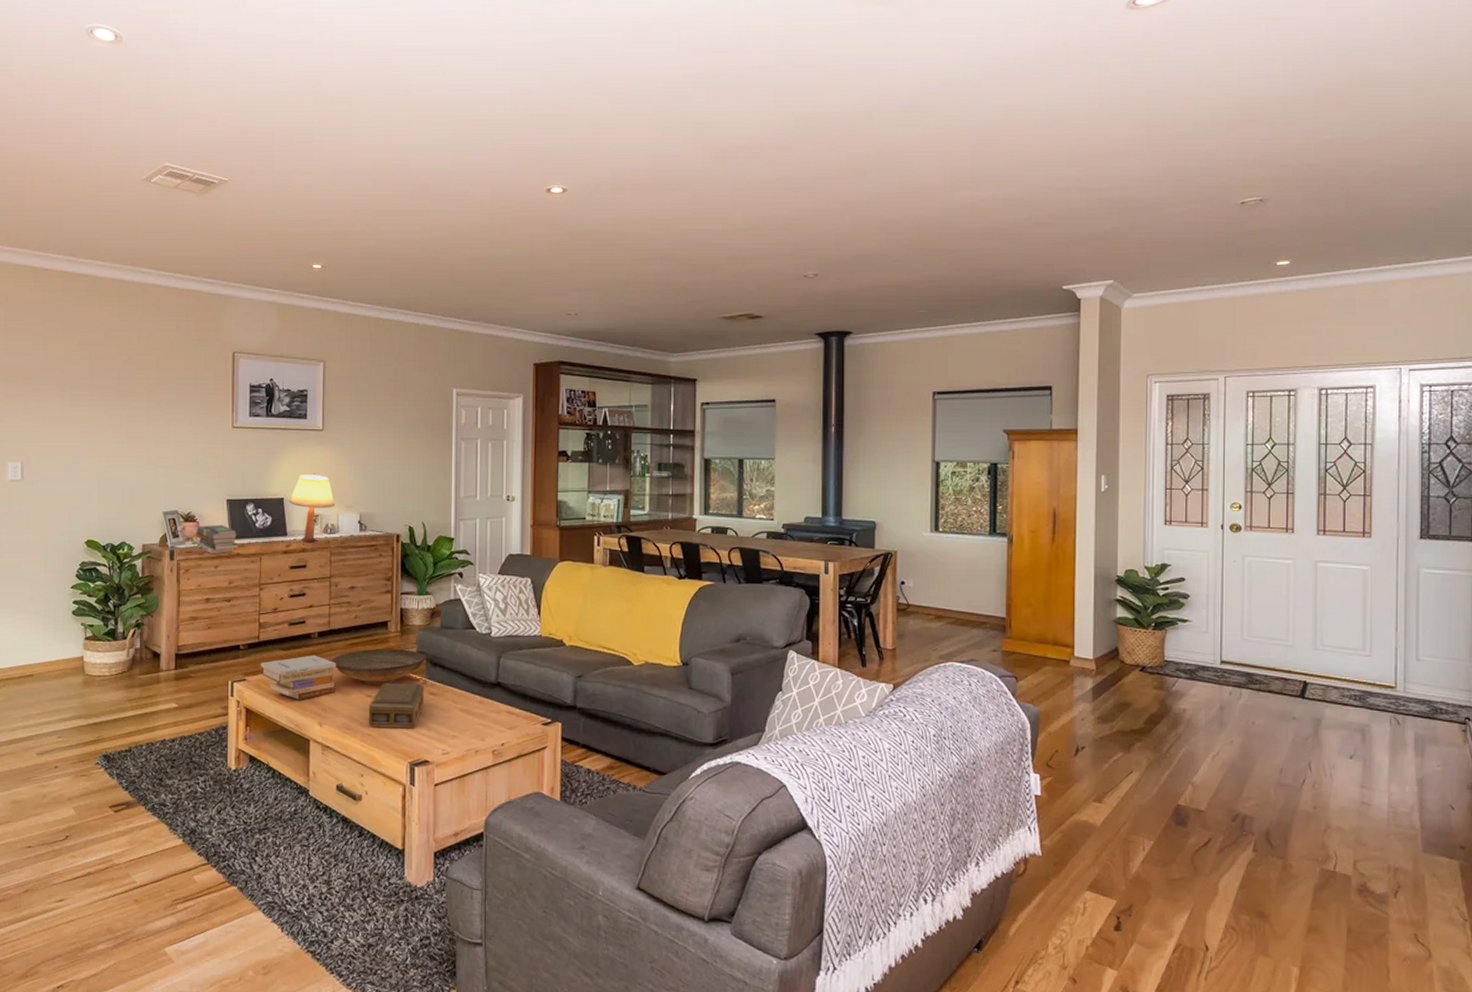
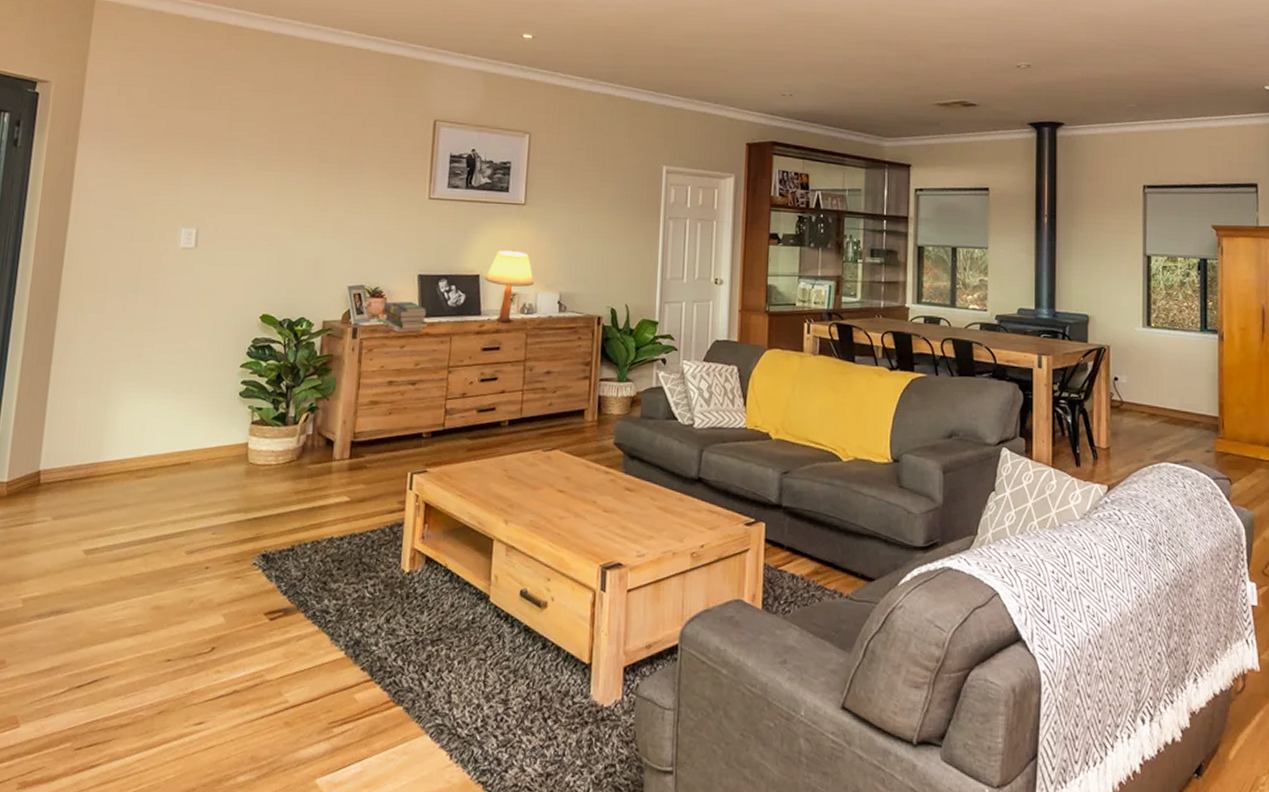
books: present [260,655,337,701] -> none [443,445,527,496]
decorative bowl: present [332,649,427,686] -> none [522,439,624,480]
decorative box: present [368,682,424,729] -> none [558,476,620,528]

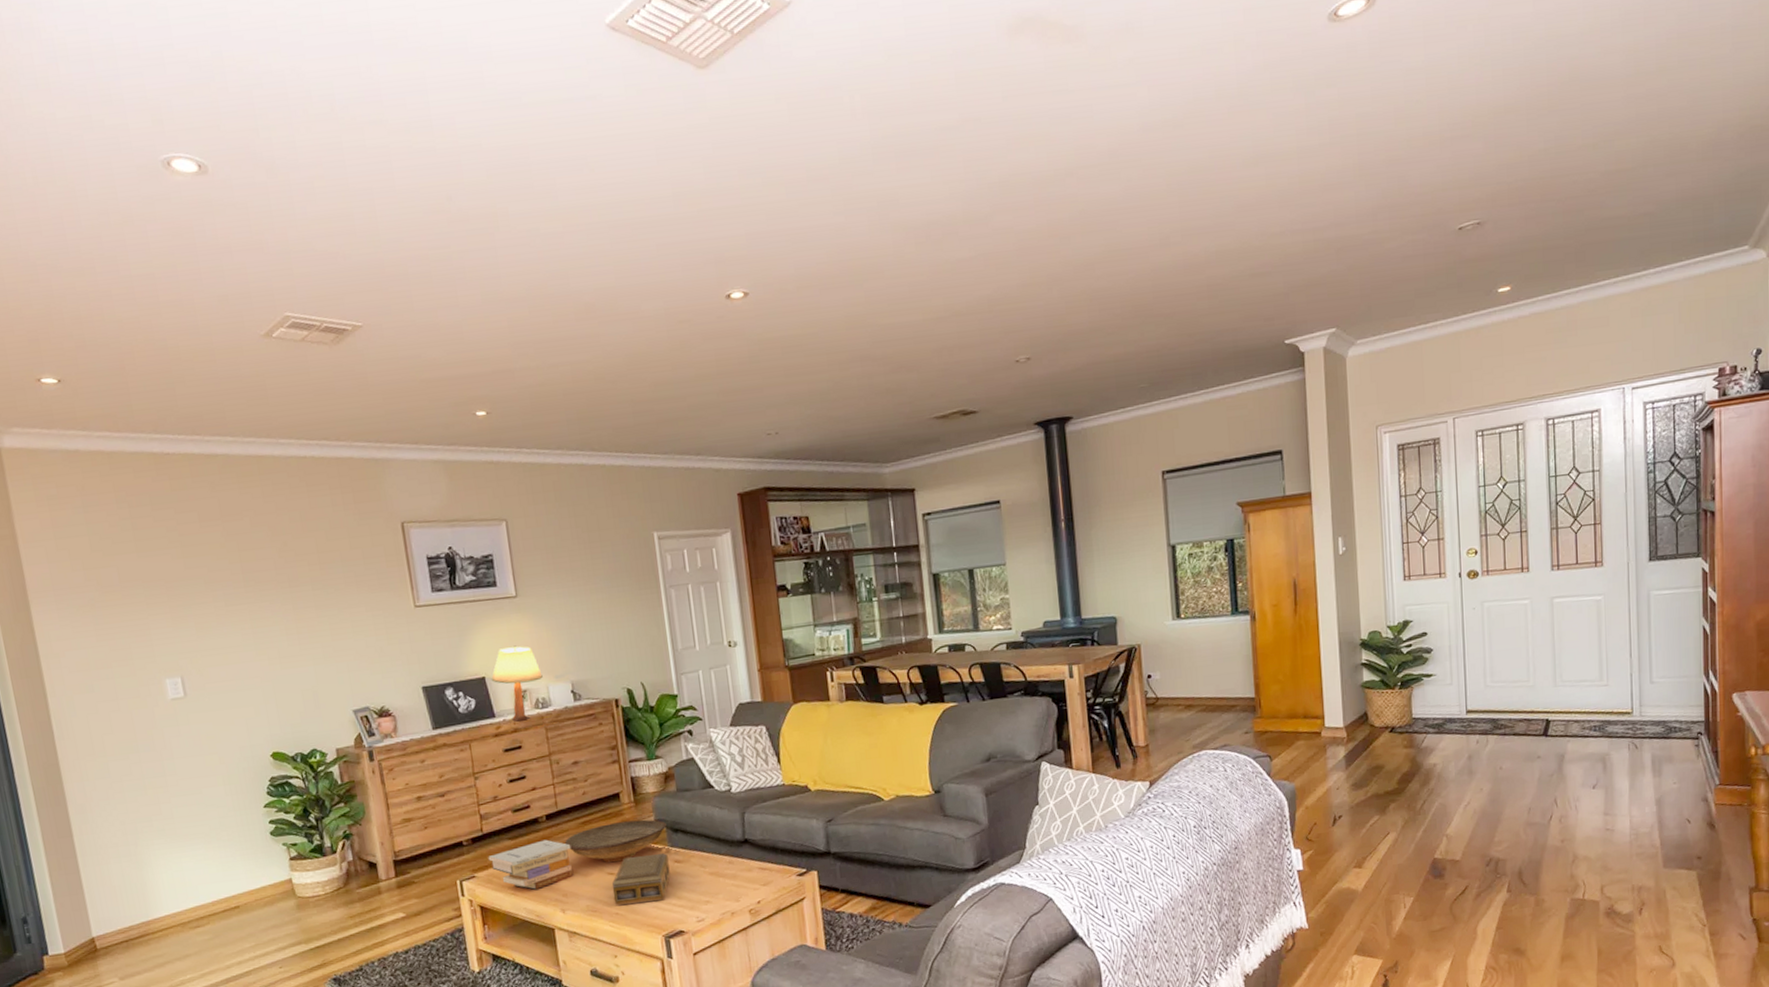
books: present [377,301,428,334] -> none [390,715,444,749]
books: none [443,445,527,496] -> present [488,839,574,891]
decorative bowl: none [522,439,624,480] -> present [565,819,667,863]
decorative box: none [558,476,620,528] -> present [611,853,670,906]

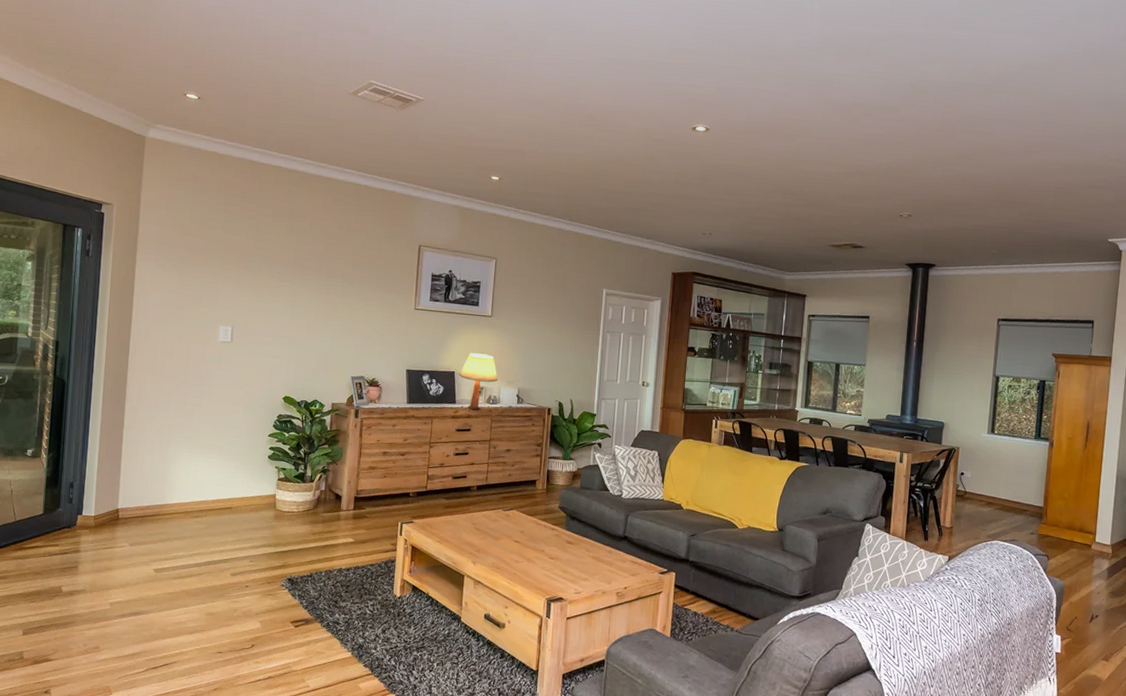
books: present [488,839,574,891] -> none [426,504,491,543]
decorative bowl: present [565,819,667,863] -> none [487,502,567,534]
decorative box: present [611,853,670,906] -> none [514,531,563,571]

